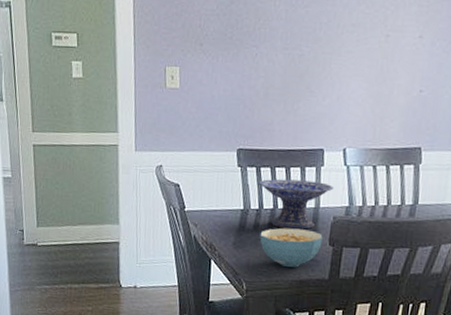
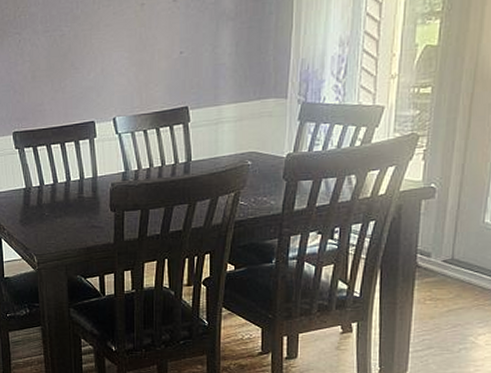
decorative bowl: present [258,178,335,230] -> none [36,152,109,200]
cereal bowl: present [260,227,323,268] -> none [44,199,104,237]

